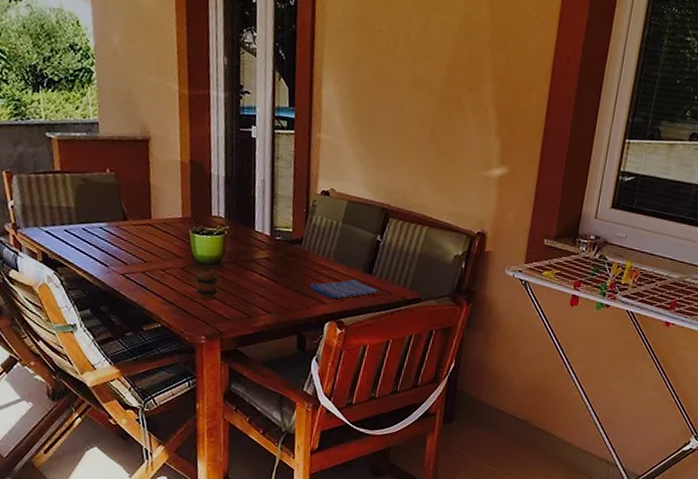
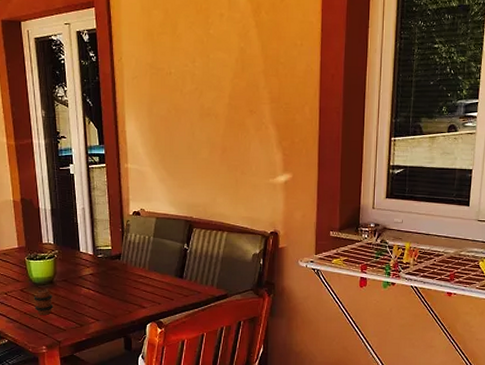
dish towel: present [309,279,379,299] -> none [130,284,191,303]

